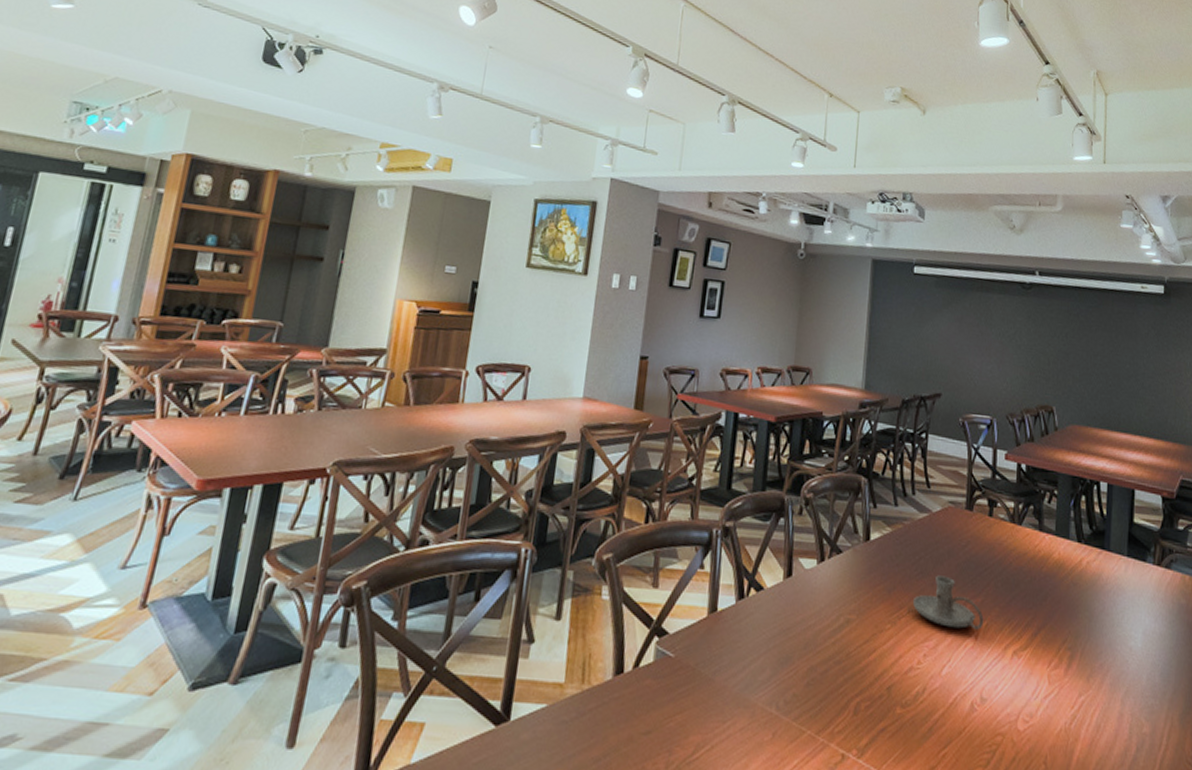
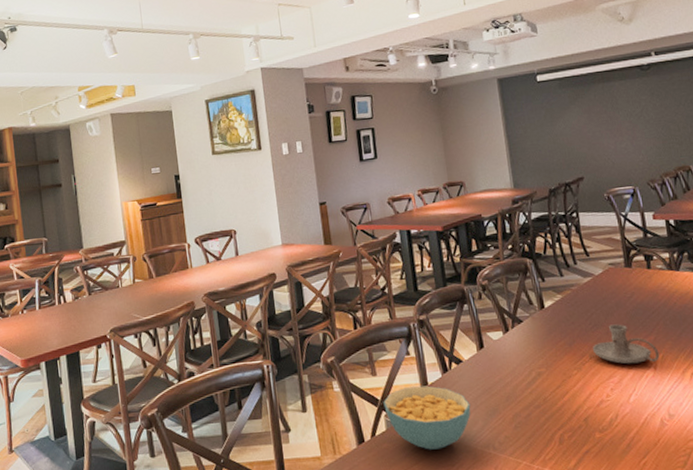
cereal bowl: none [657,610,762,698] -> present [383,385,471,450]

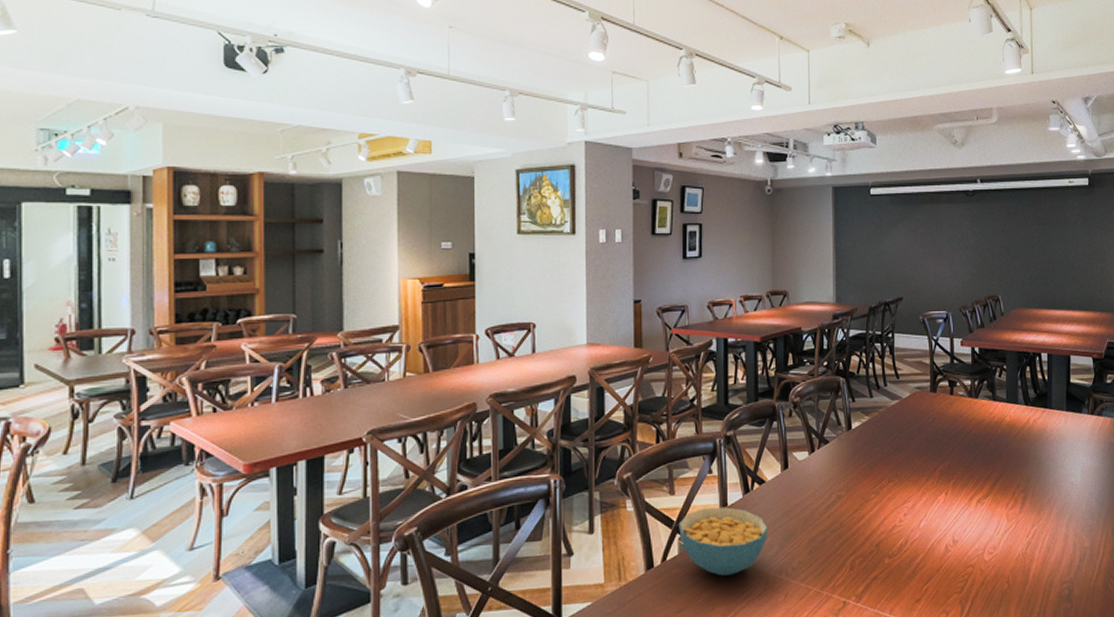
candle holder: present [592,324,660,364] -> none [891,448,952,490]

